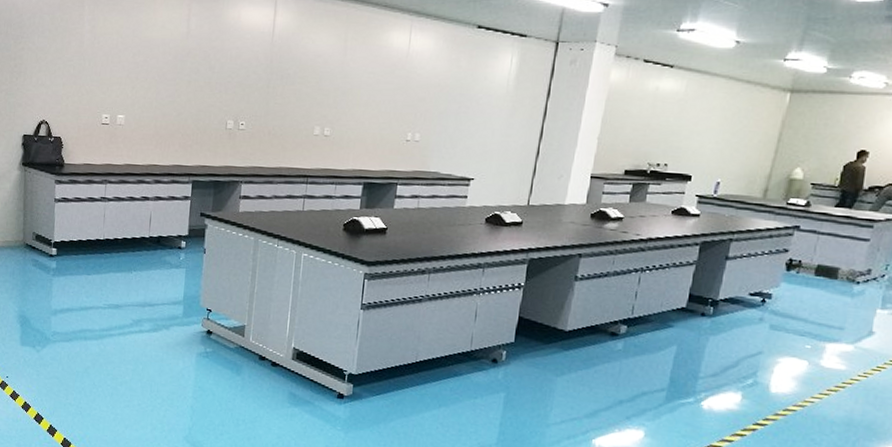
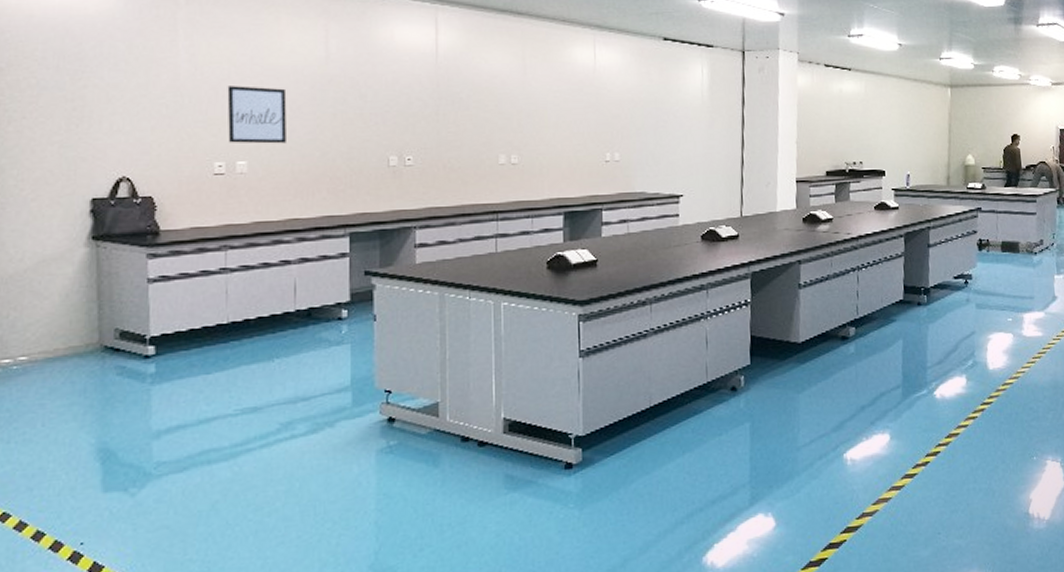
wall art: none [113,53,156,103] -> present [227,86,287,144]

